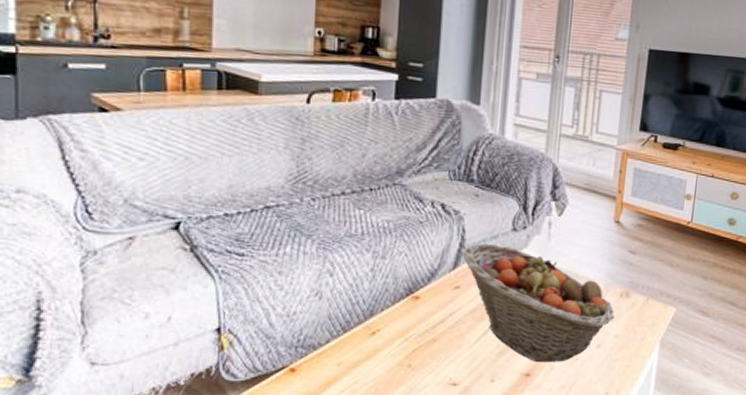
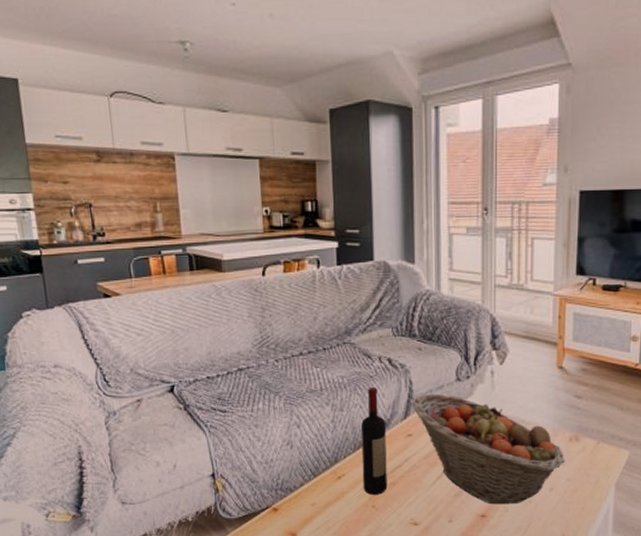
wine bottle: none [399,233,432,354] -> present [361,387,388,496]

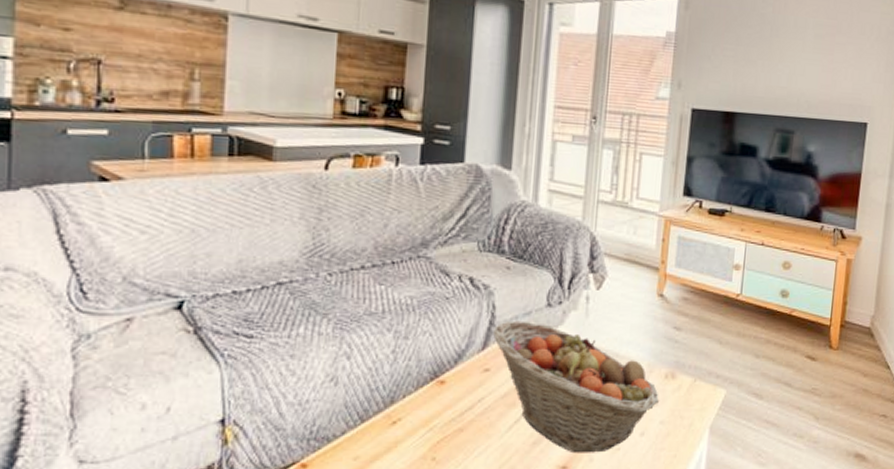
wine bottle: present [361,387,388,496] -> none [423,310,459,445]

